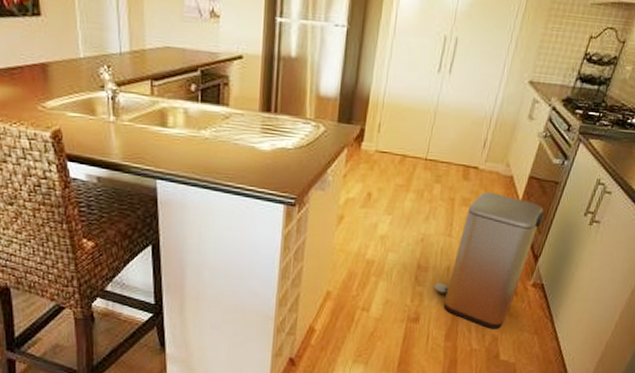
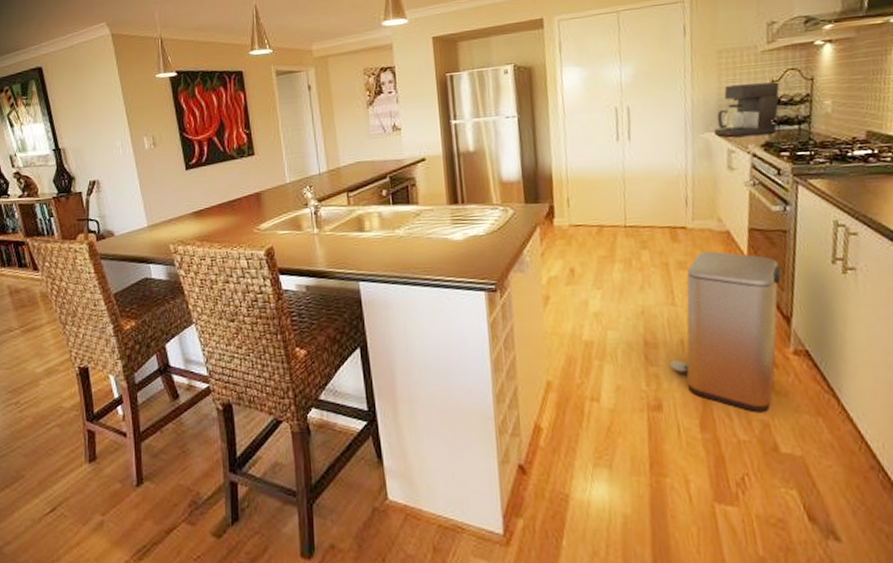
coffee maker: none [526,33,596,92] -> present [713,82,780,138]

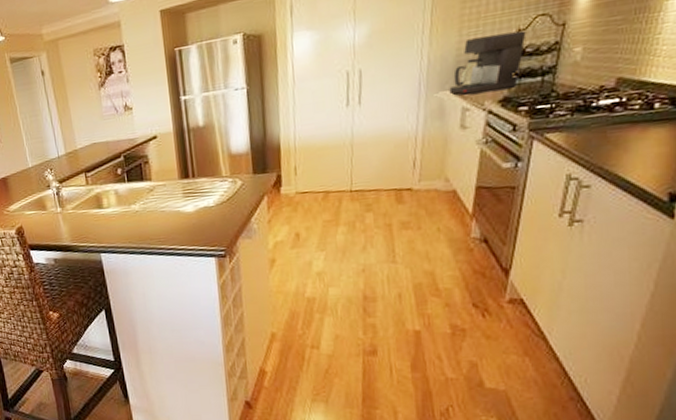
pedal bin: present [670,251,783,413] -> none [387,210,507,355]

